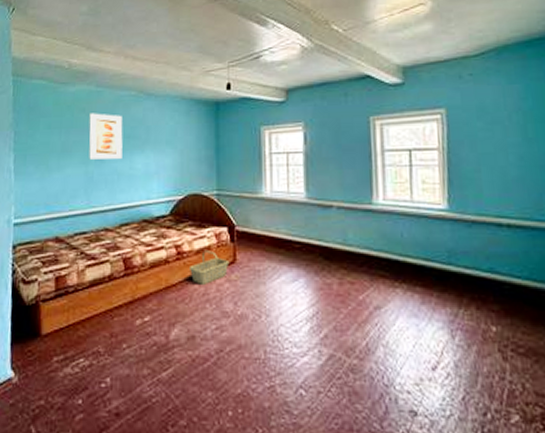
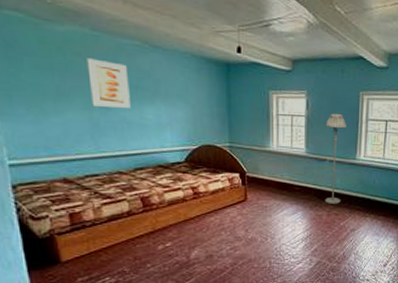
basket: present [190,250,230,285] -> none [206,191,242,218]
floor lamp: none [329,145,357,267] -> present [325,113,346,204]

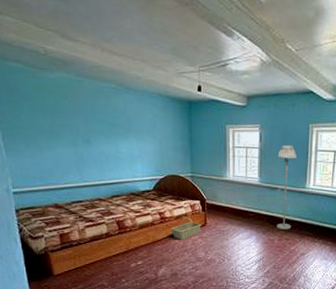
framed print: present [87,58,131,108] -> none [72,100,108,143]
basket: none [206,191,242,218] -> present [171,217,202,240]

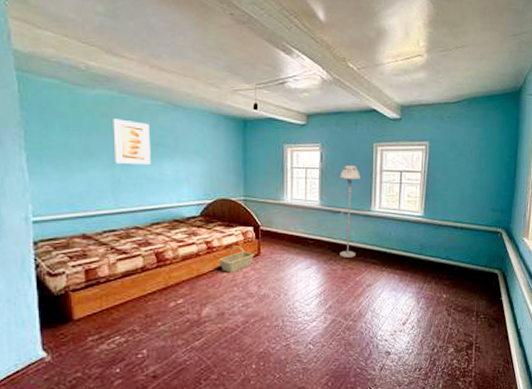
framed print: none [72,100,108,143] -> present [113,118,151,164]

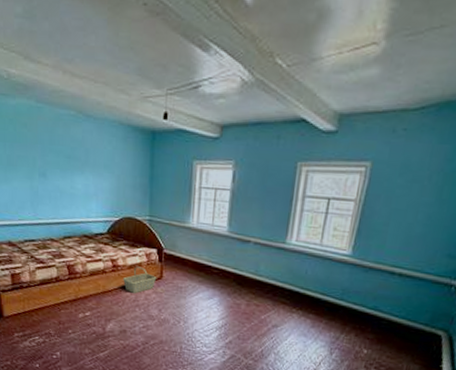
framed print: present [113,118,151,164] -> none [31,129,64,178]
floor lamp: present [340,164,360,258] -> none [245,187,278,293]

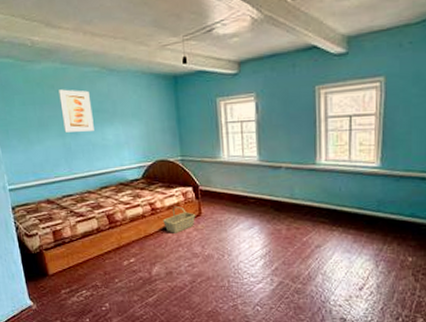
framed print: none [31,129,64,178] -> present [58,89,94,133]

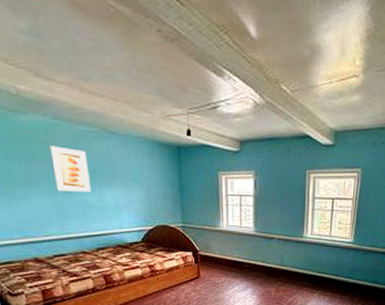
basket: present [163,206,196,233] -> none [162,269,195,294]

